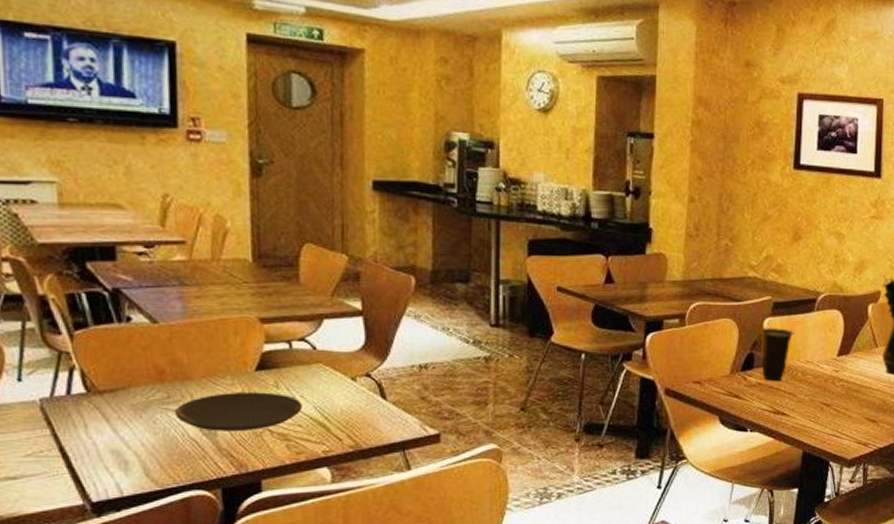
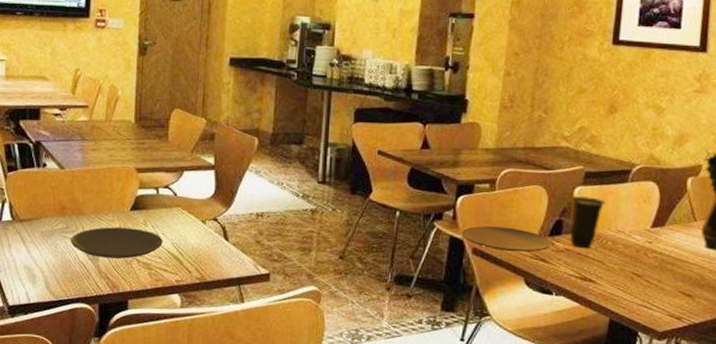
plate: none [652,364,744,390] -> present [461,226,552,252]

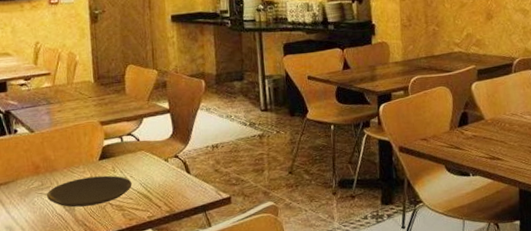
plate: present [461,226,552,252] -> none [387,124,462,145]
cup: present [569,195,606,248] -> none [469,89,498,133]

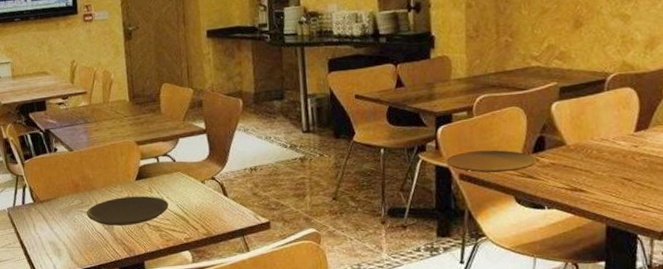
plate: none [387,124,462,145] -> present [445,150,537,173]

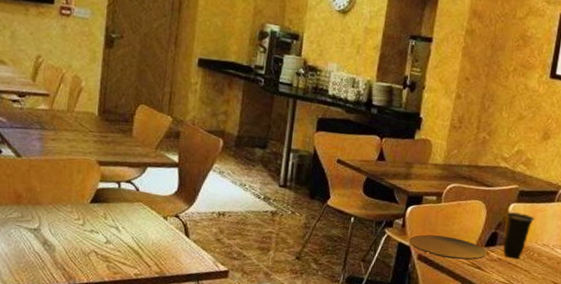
plate: present [86,195,169,226] -> none [25,218,123,251]
cup: none [548,110,585,160] -> present [502,211,535,258]

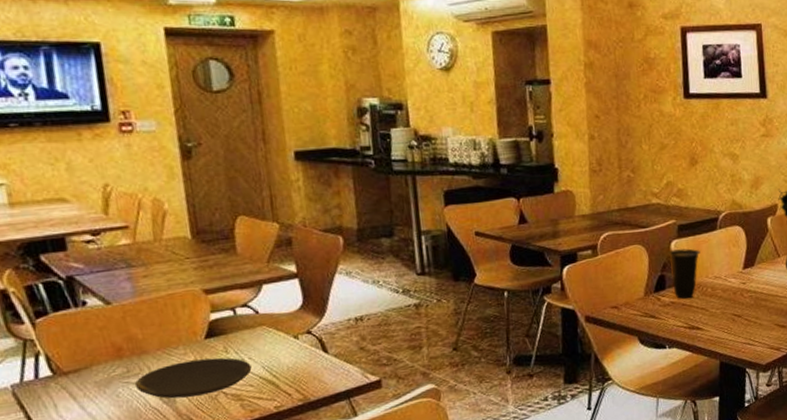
plate: none [25,218,123,251] -> present [134,357,252,399]
plate: present [408,234,487,260] -> none [571,290,658,314]

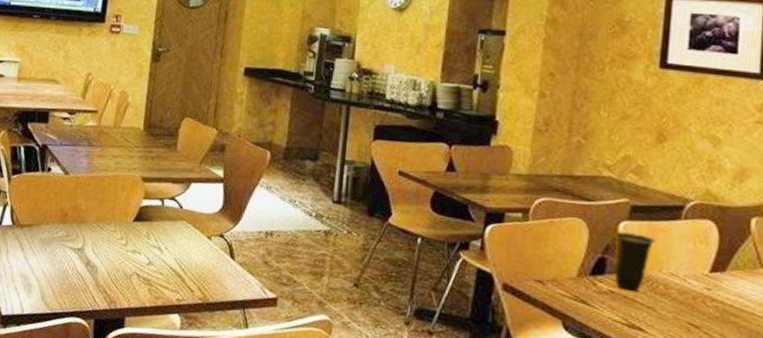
plate: present [134,357,252,399] -> none [69,237,166,273]

